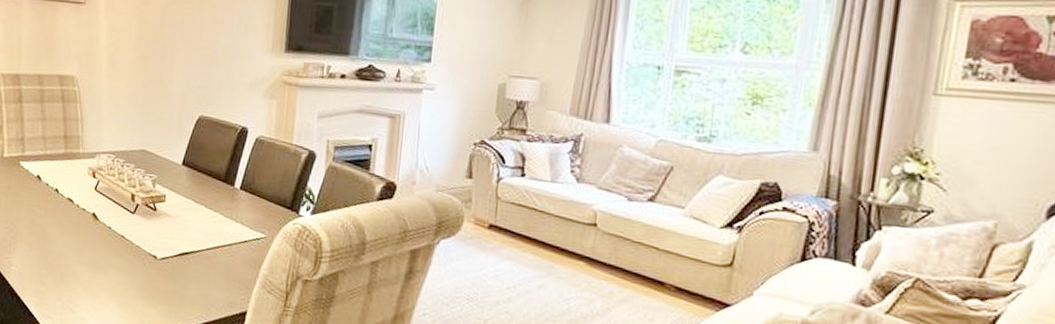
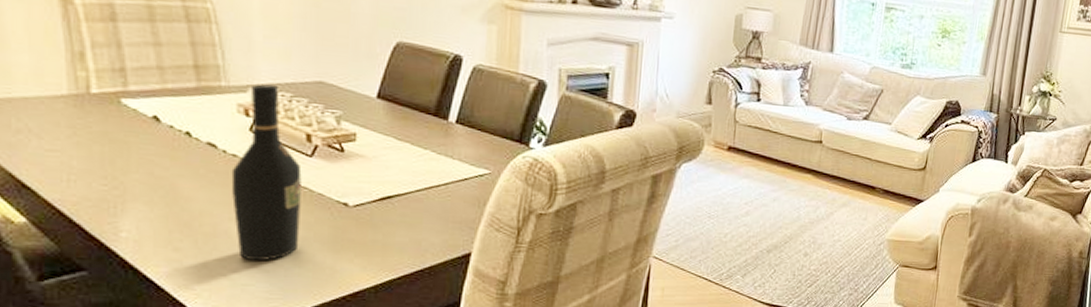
wine bottle: none [80,151,127,300] -> present [231,84,302,261]

